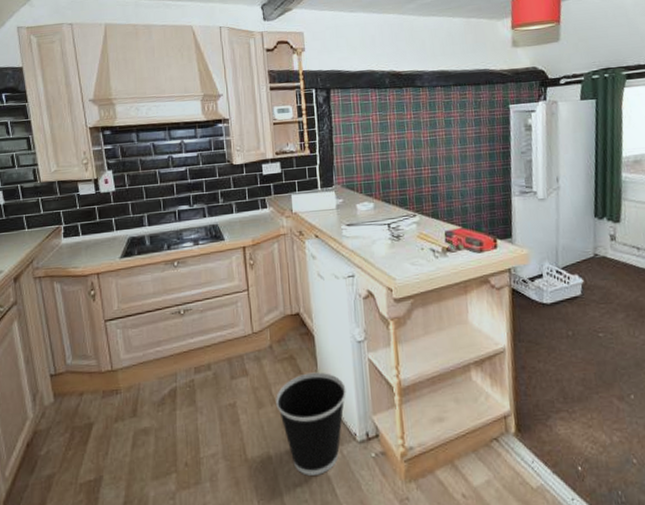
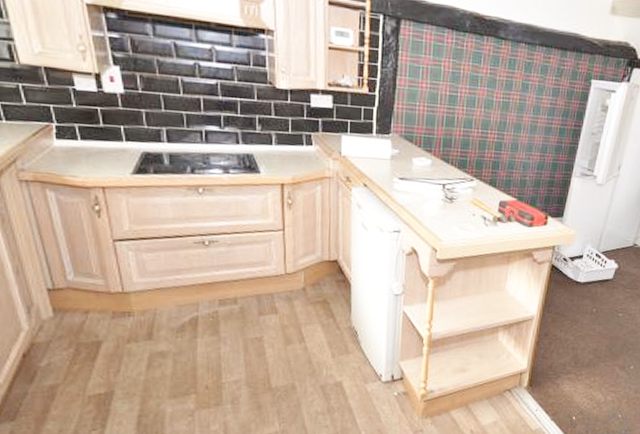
wastebasket: present [276,372,346,476] -> none [305,317,377,406]

